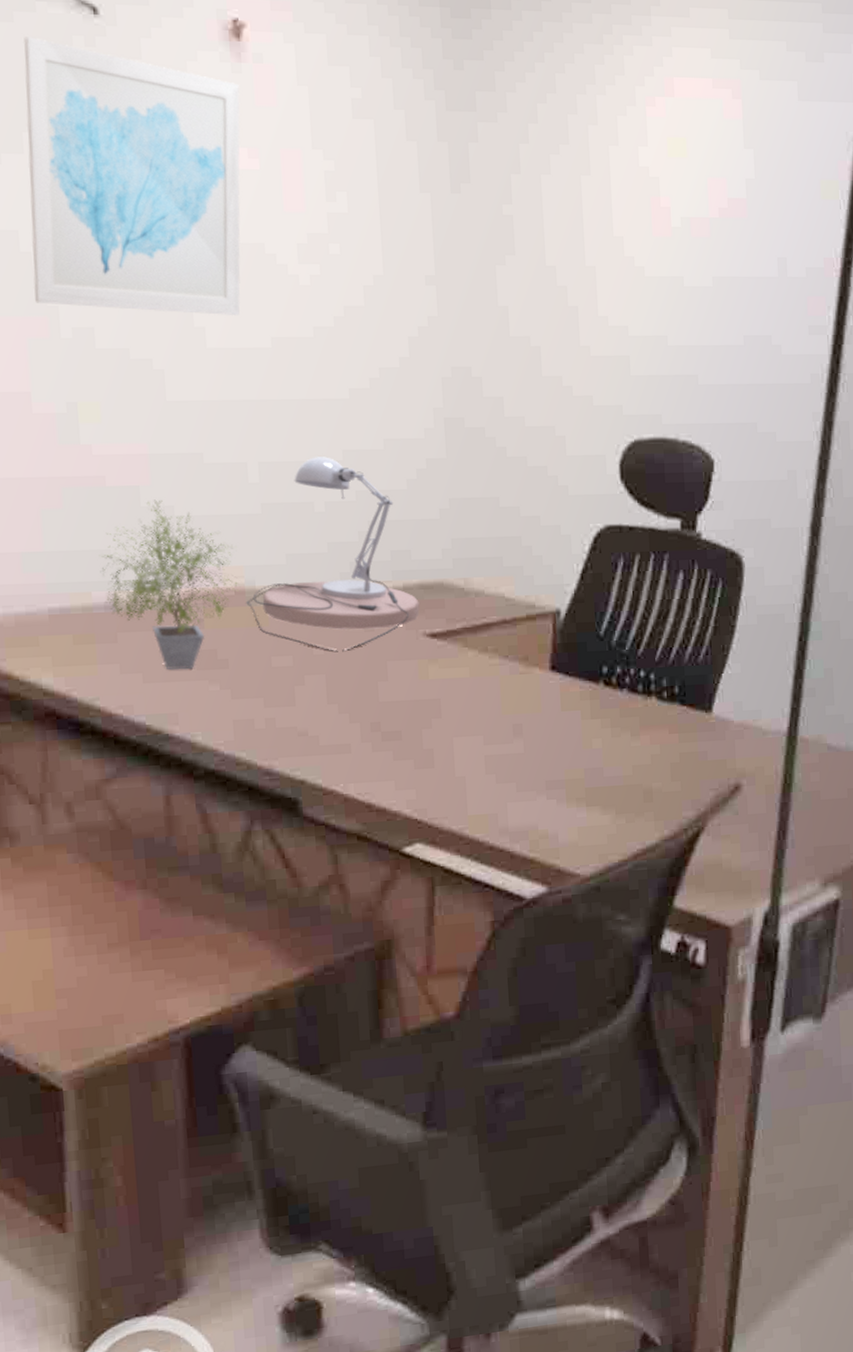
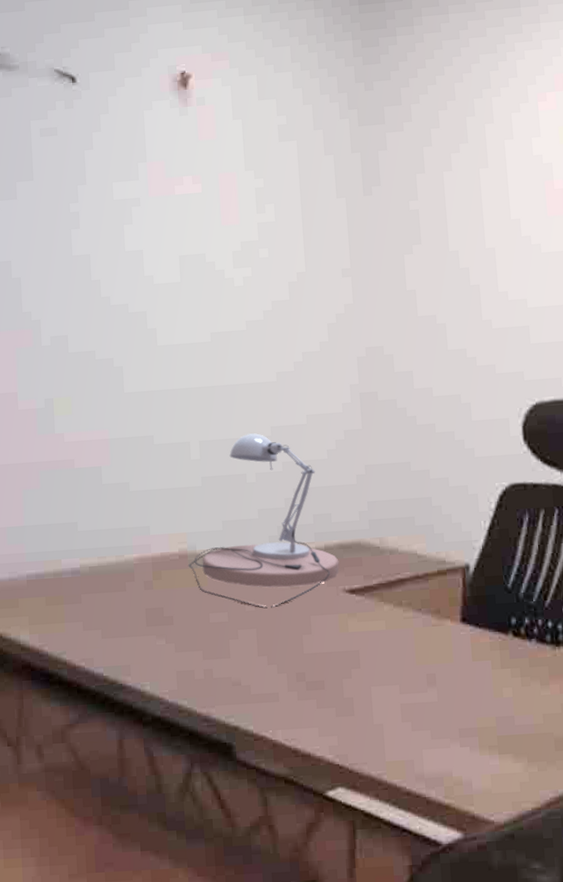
wall art: present [24,37,241,316] -> none [19,106,187,319]
potted plant: present [99,499,239,670] -> none [68,478,182,627]

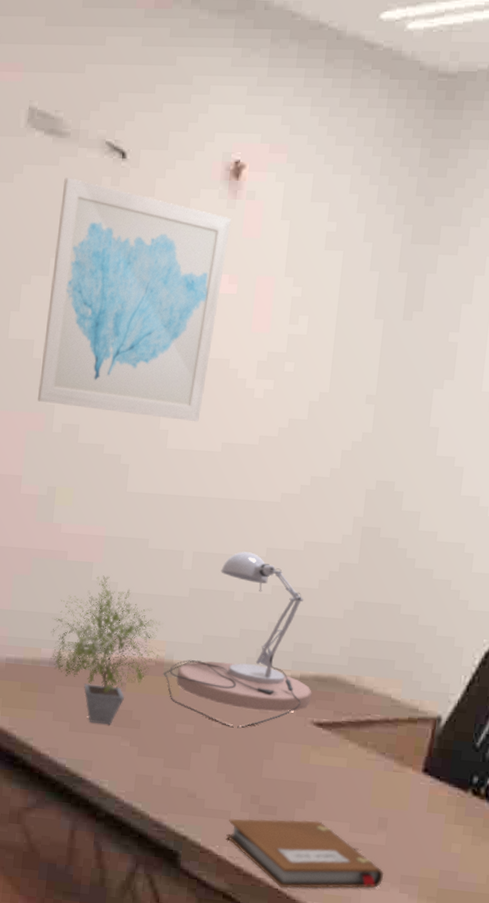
wall art: none [19,106,187,319] -> present [38,178,232,422]
potted plant: none [68,478,182,627] -> present [50,575,160,725]
notebook: none [278,688,443,763] -> present [226,818,385,889]

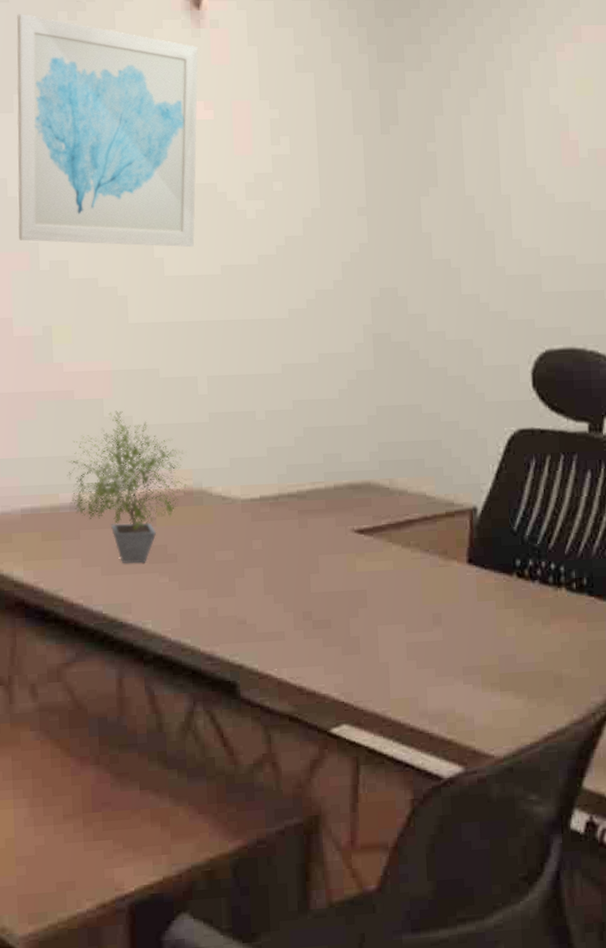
desk lamp: present [163,551,312,728] -> none [194,370,349,547]
notebook: present [226,818,385,889] -> none [283,627,447,700]

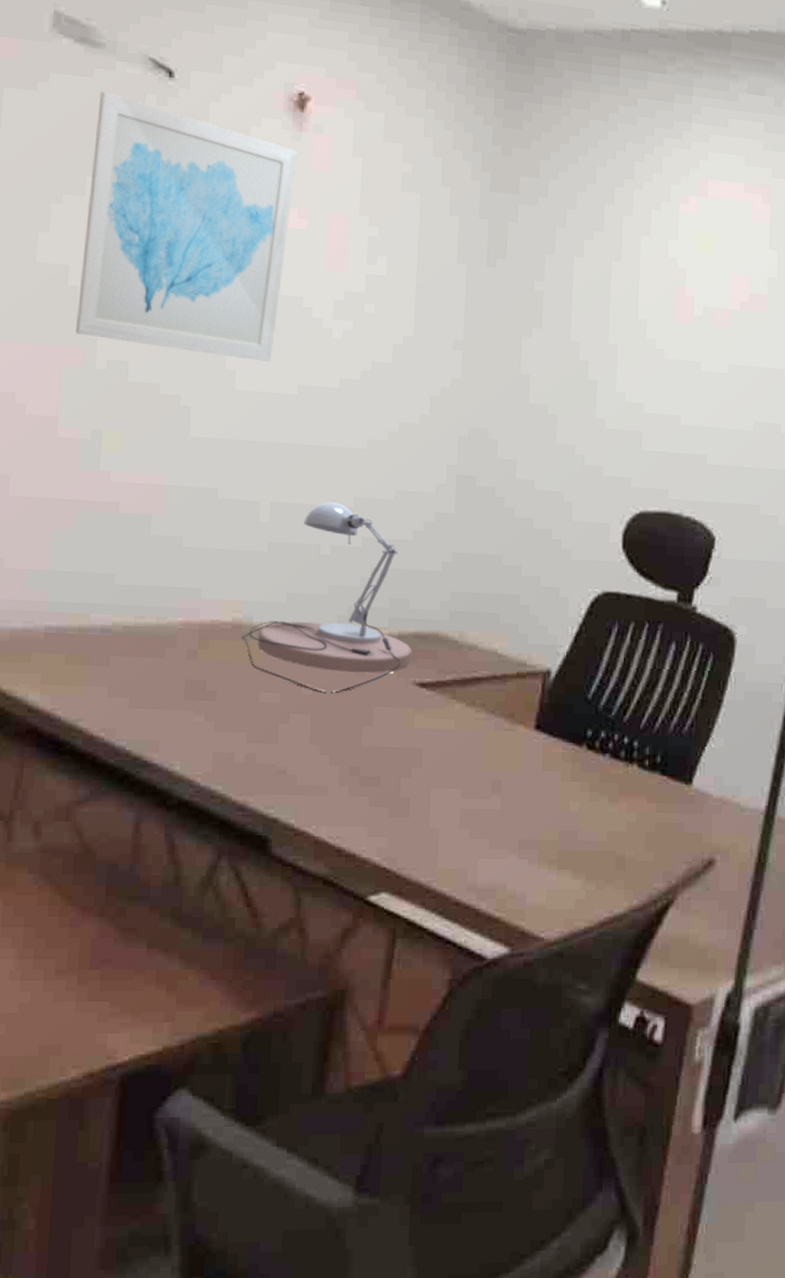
potted plant: present [66,411,187,564] -> none [101,529,236,699]
desk lamp: none [194,370,349,547] -> present [241,502,413,694]

